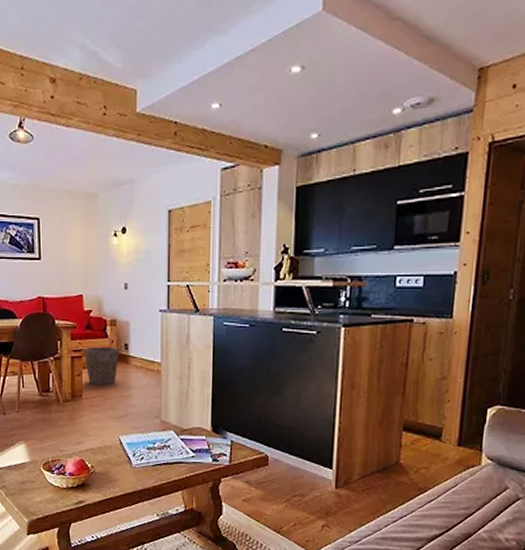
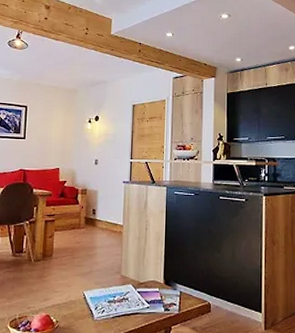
waste bin: present [83,346,120,385] -> none [56,212,89,245]

